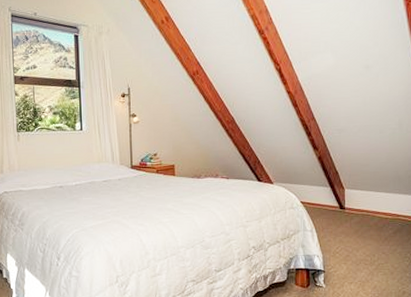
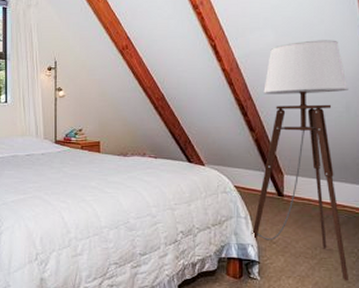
floor lamp: none [317,61,403,284] -> present [252,40,349,281]

